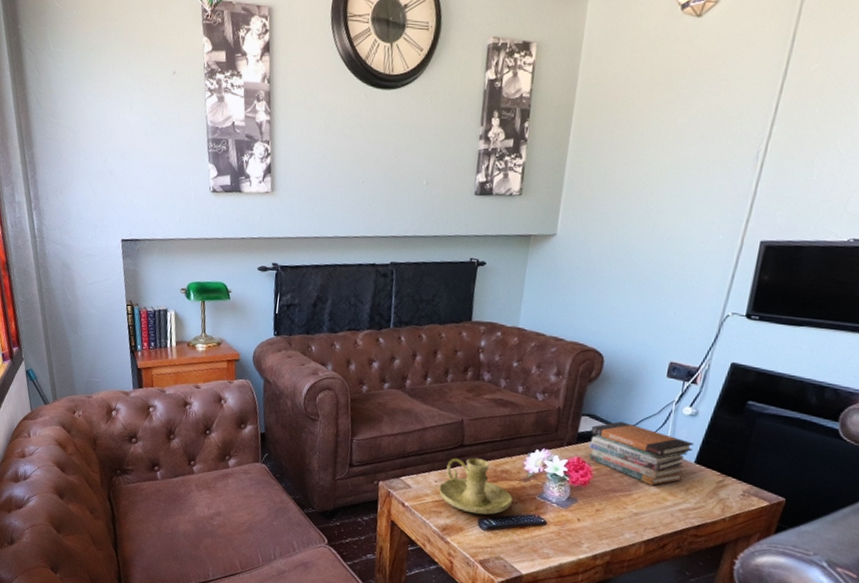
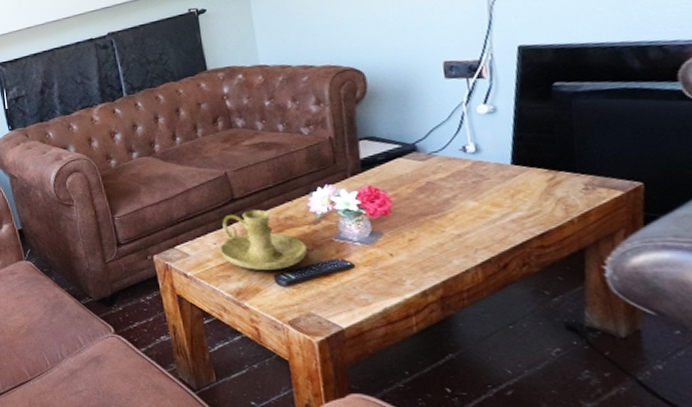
book stack: present [588,422,695,485] -> none [373,137,505,200]

